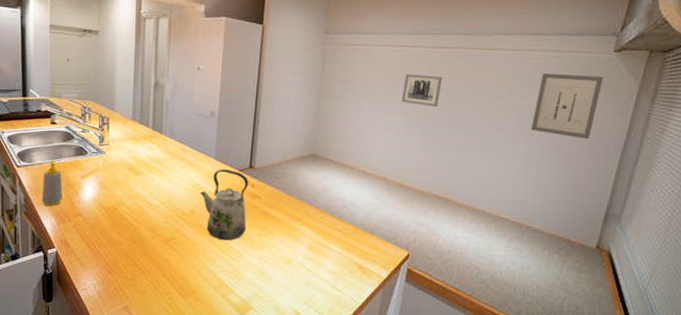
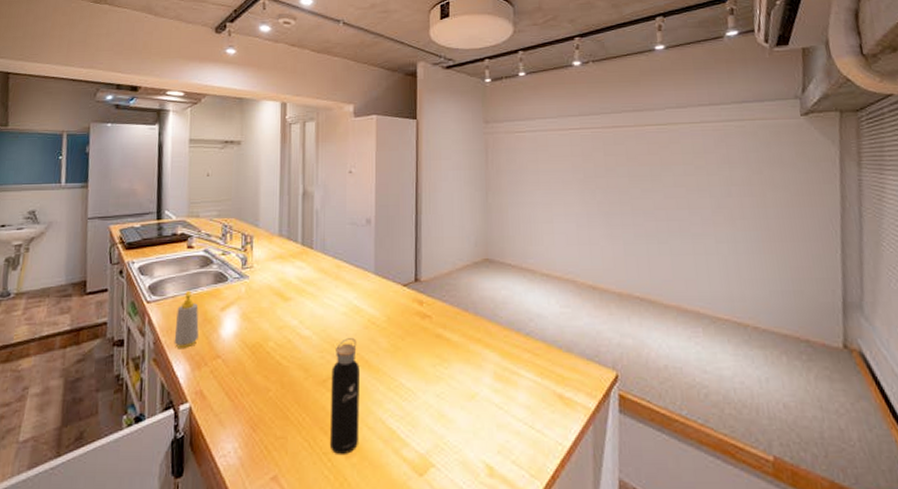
water bottle: none [170,209,198,295] -> present [329,338,360,454]
kettle: present [200,169,248,241] -> none [360,285,416,376]
wall art: present [401,74,443,108] -> none [577,158,620,193]
wall art: present [530,73,603,140] -> none [728,144,800,215]

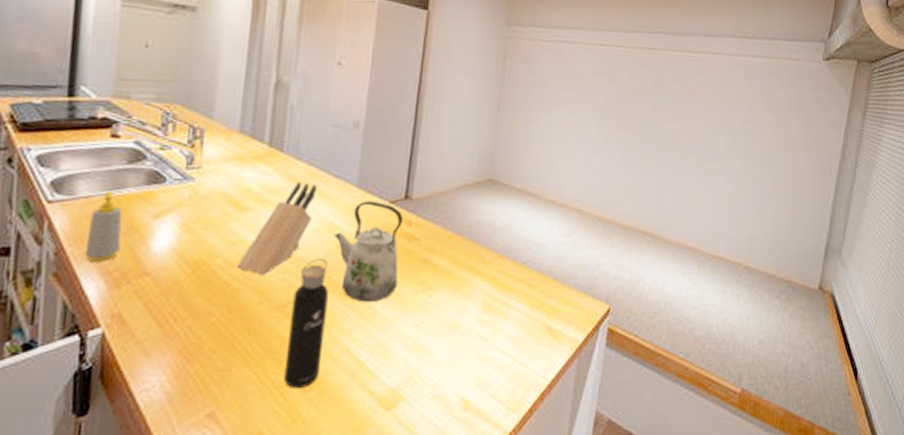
knife block: none [285,273,342,353] -> present [236,182,317,274]
kettle: none [360,285,416,376] -> present [334,201,403,303]

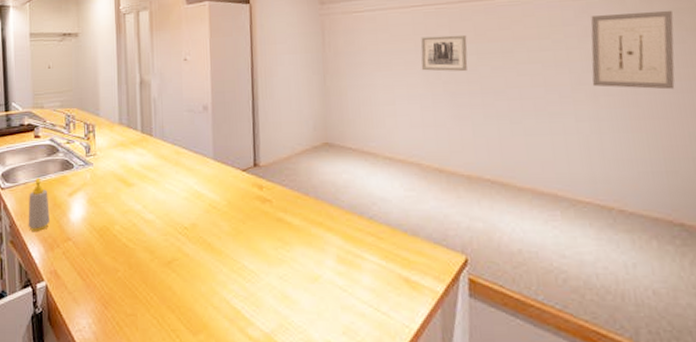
knife block: present [236,182,317,274] -> none [130,159,182,236]
water bottle: present [283,259,329,388] -> none [176,222,205,331]
kettle: present [334,201,403,303] -> none [201,171,258,258]
wall art: none [597,78,645,120] -> present [420,34,468,72]
wall art: none [743,82,814,159] -> present [591,11,675,90]

